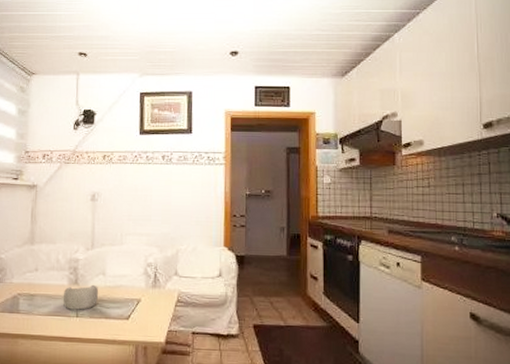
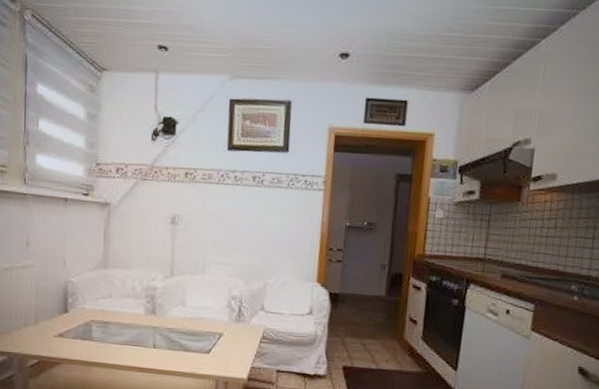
decorative bowl: present [62,284,99,310] -> none [139,315,178,341]

